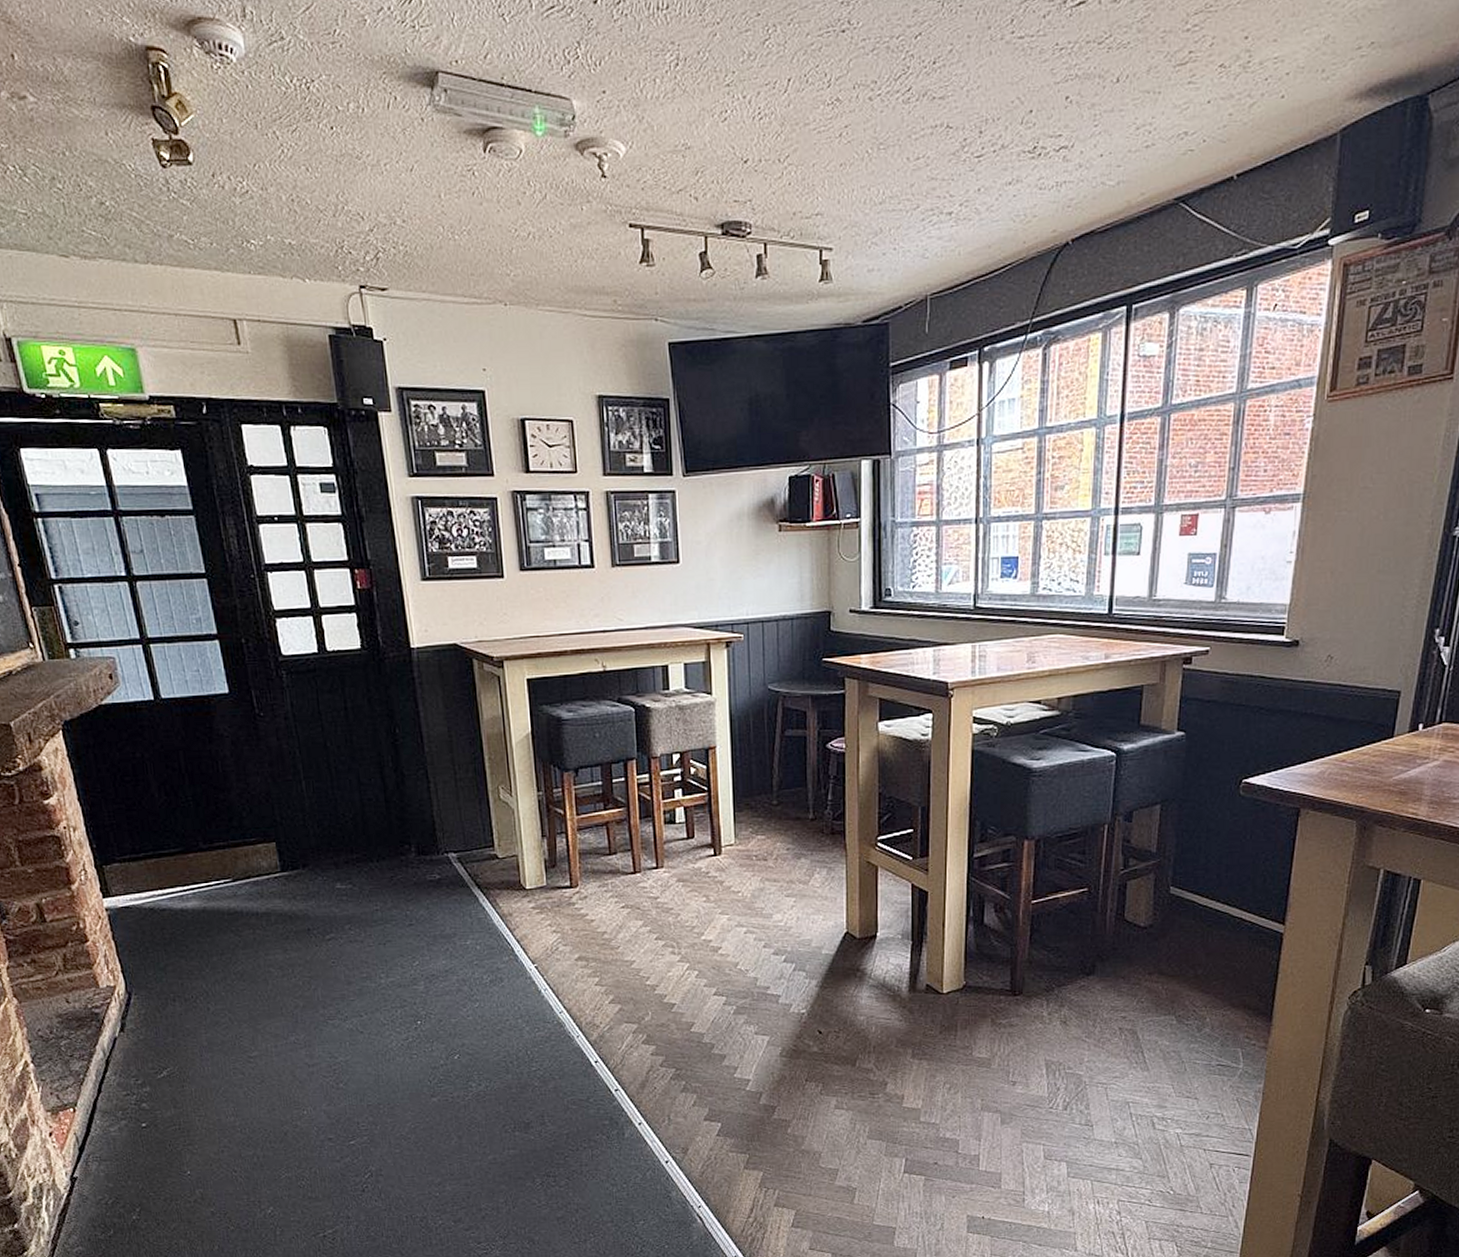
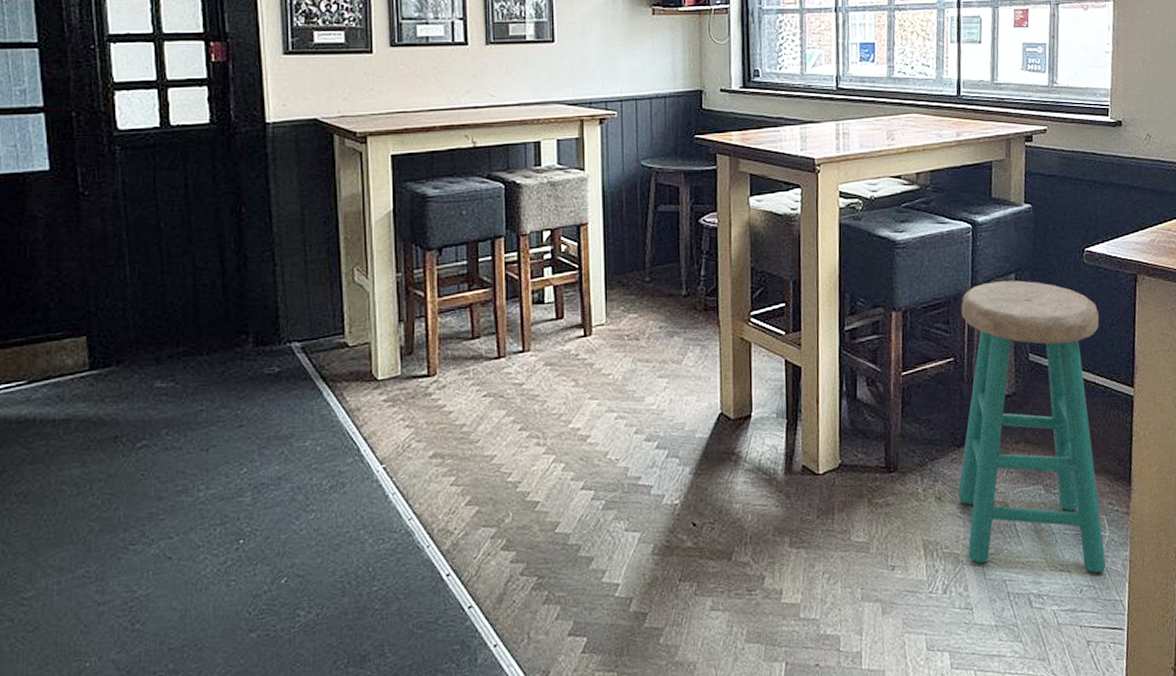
stool: none [1084,812,1253,1103] -> present [957,280,1107,574]

